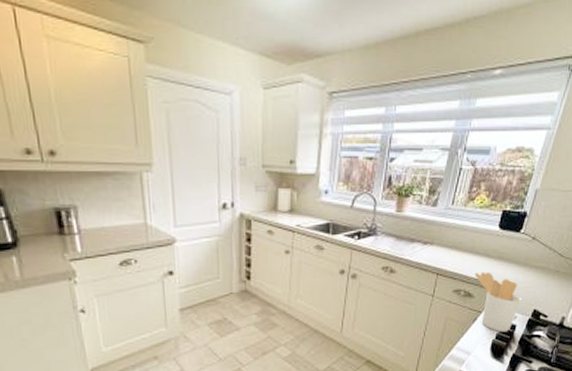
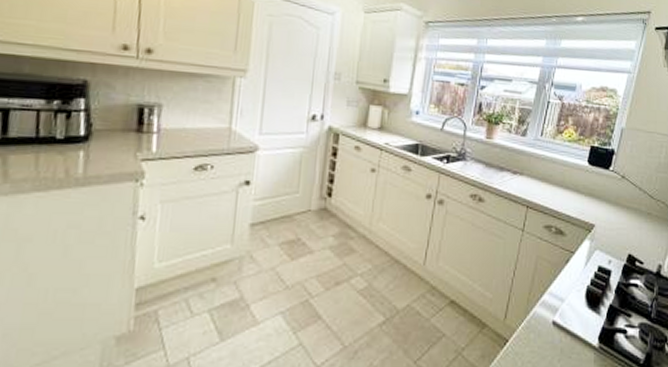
utensil holder: present [474,271,521,333] -> none [565,208,615,278]

